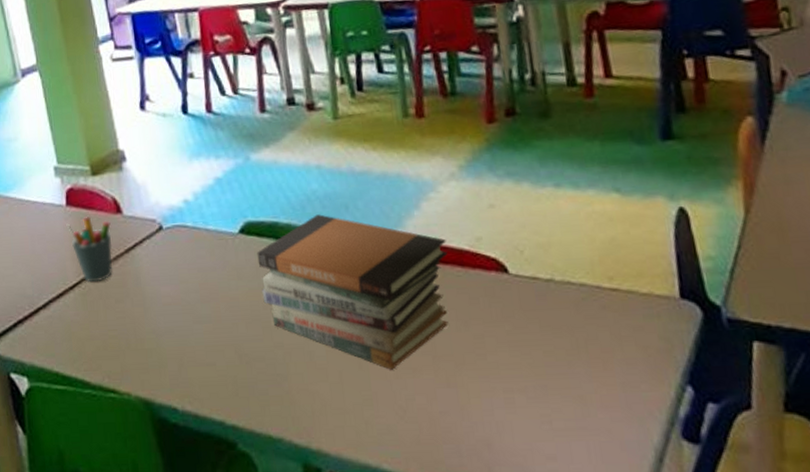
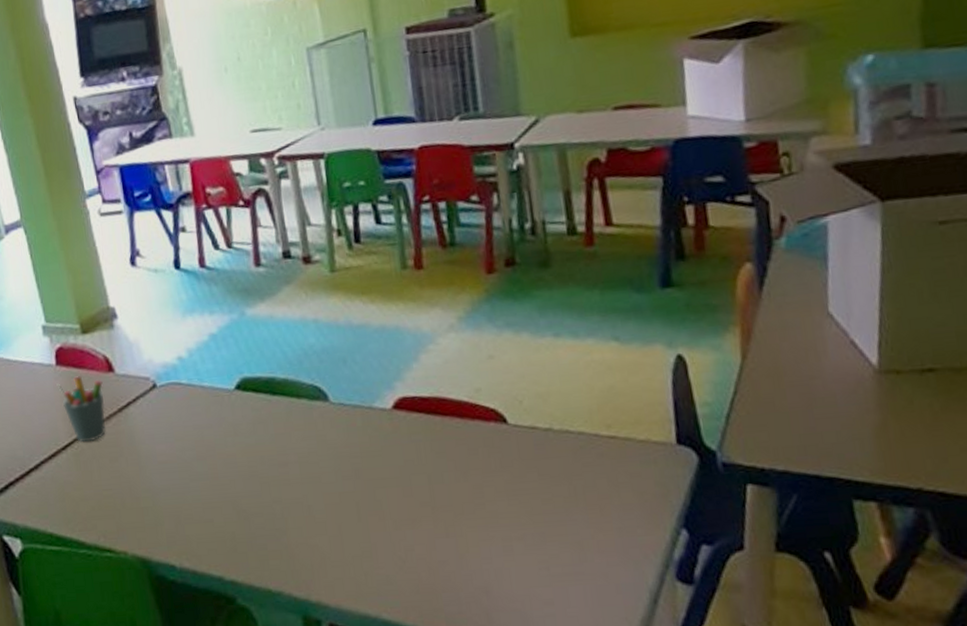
book stack: present [257,214,449,370] -> none [253,368,448,522]

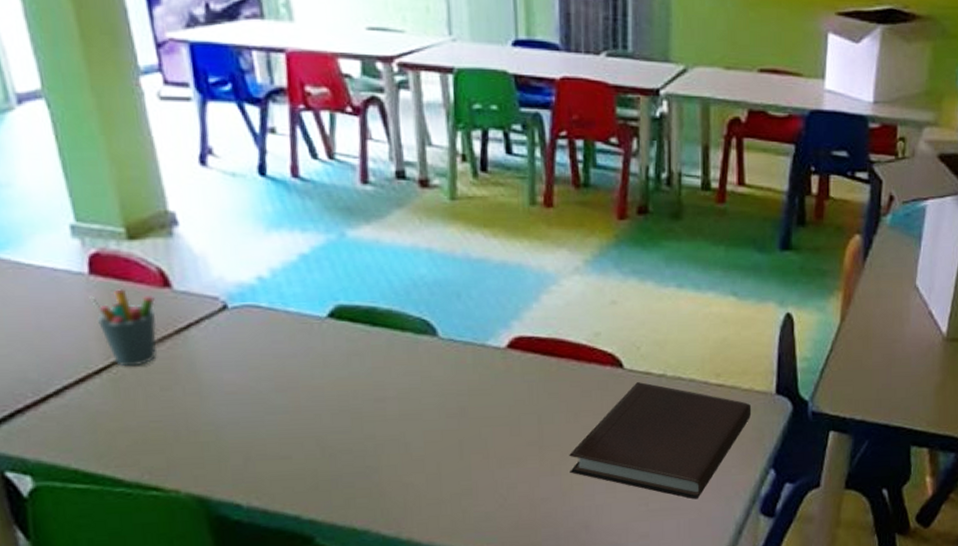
notebook: none [462,437,652,563] -> present [569,382,752,499]

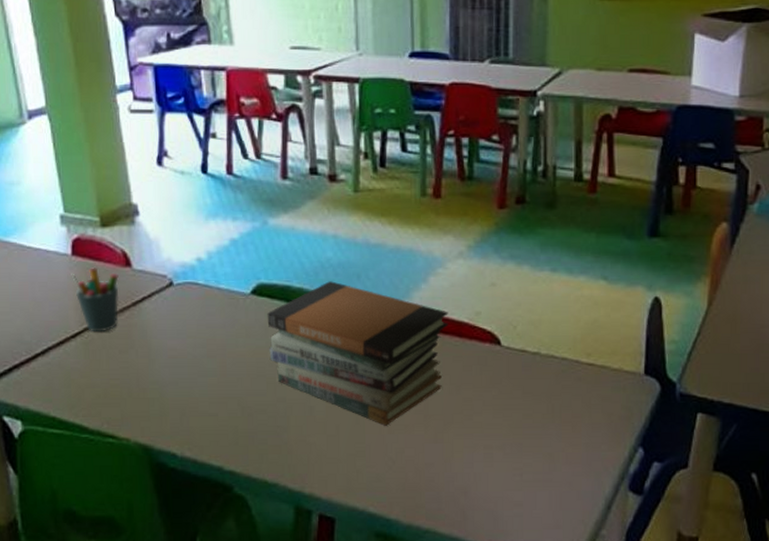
book stack: none [349,301,564,460] -> present [267,281,448,426]
notebook: present [569,382,752,499] -> none [451,359,621,473]

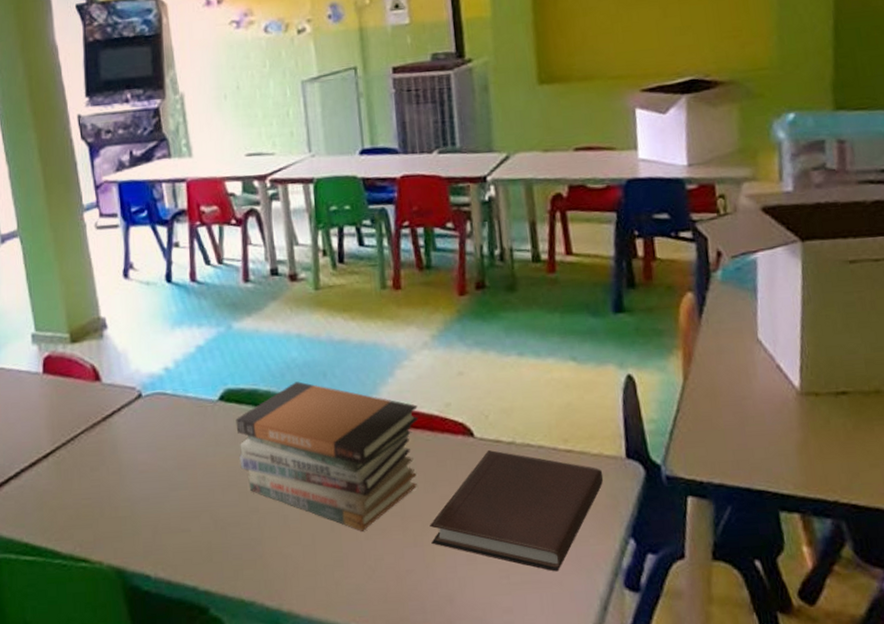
pen holder: present [71,268,119,332] -> none [42,384,89,451]
notebook: none [451,359,621,473] -> present [430,450,604,572]

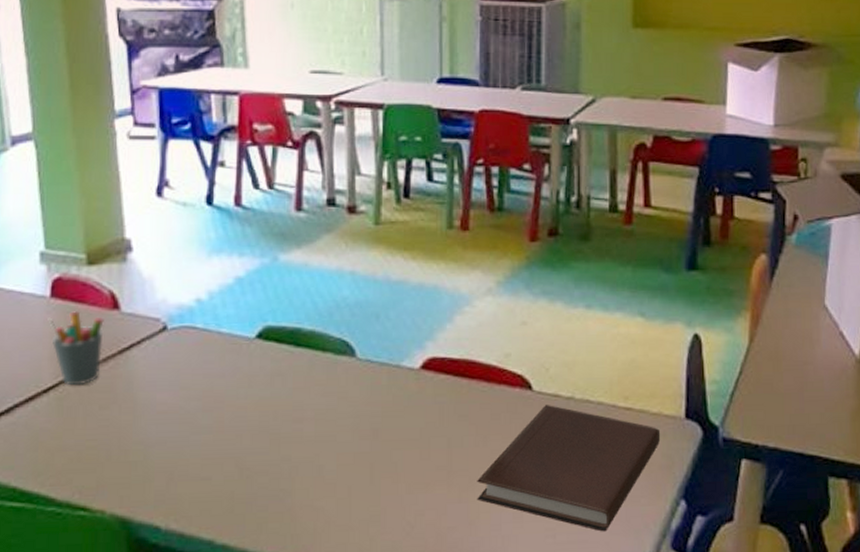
pen holder: none [42,384,89,451] -> present [48,311,104,386]
book stack: present [235,381,419,532] -> none [273,322,475,485]

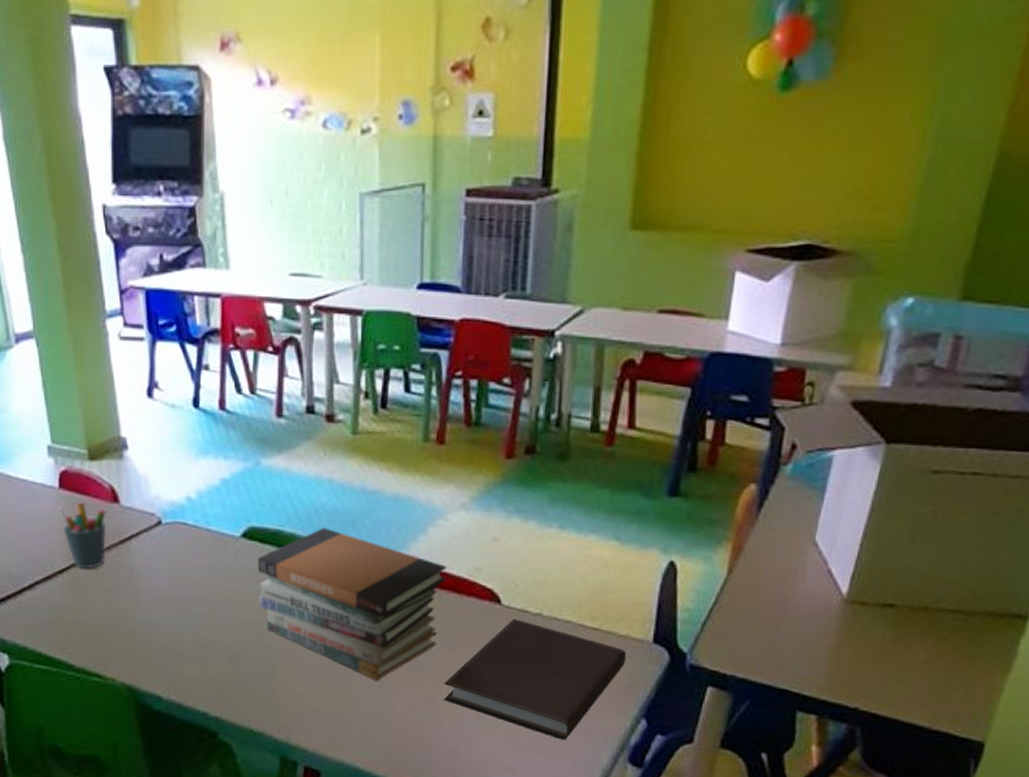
book stack: none [273,322,475,485] -> present [257,528,447,681]

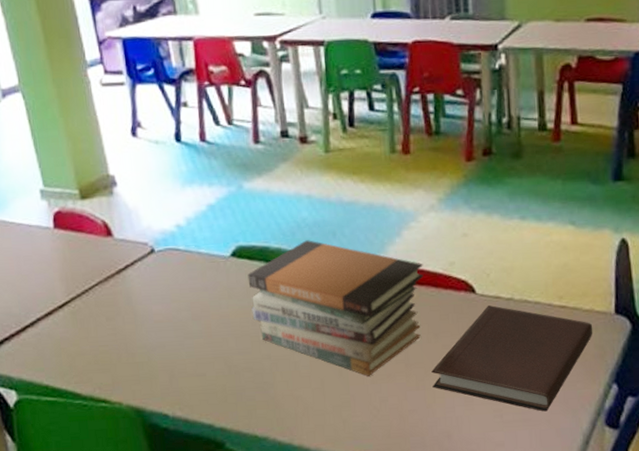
pen holder: present [58,502,106,569] -> none [54,239,103,302]

